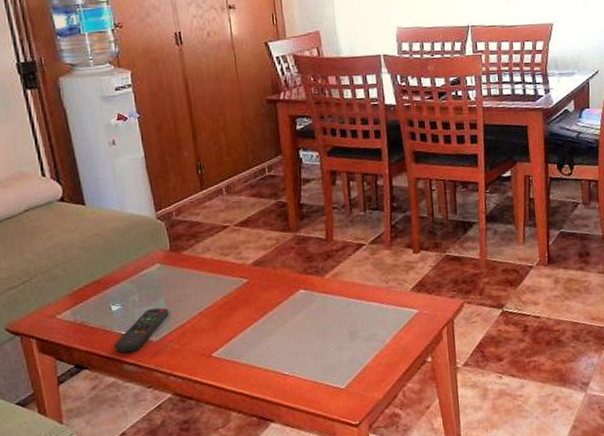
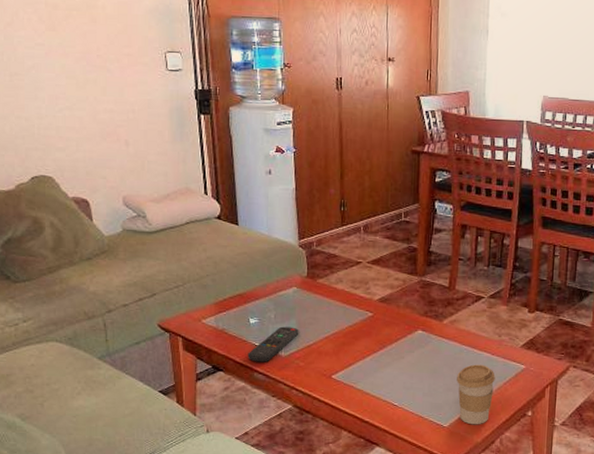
coffee cup: none [347,315,389,382] -> present [457,364,496,425]

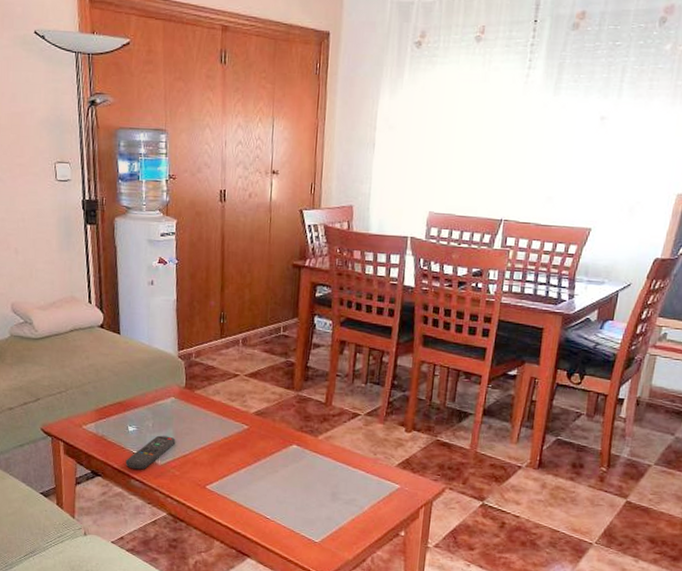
coffee cup: present [457,364,496,425] -> none [330,481,369,543]

